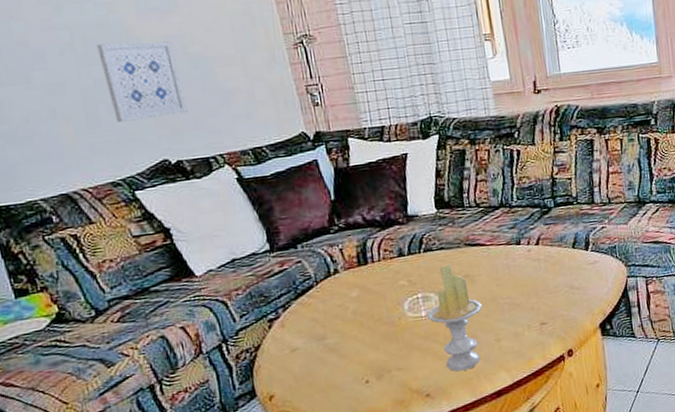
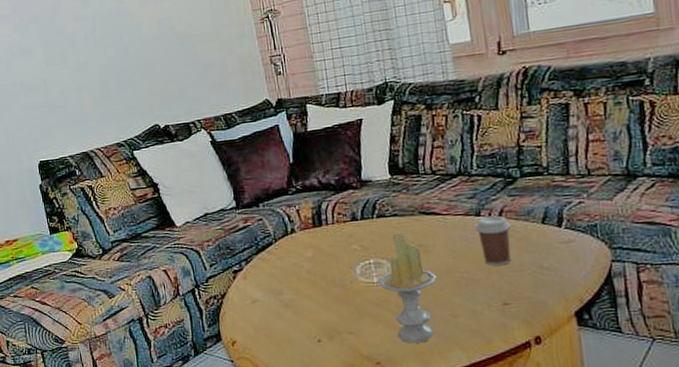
wall art: present [97,41,188,122] -> none [110,23,174,93]
coffee cup: none [515,243,548,290] -> present [474,215,512,266]

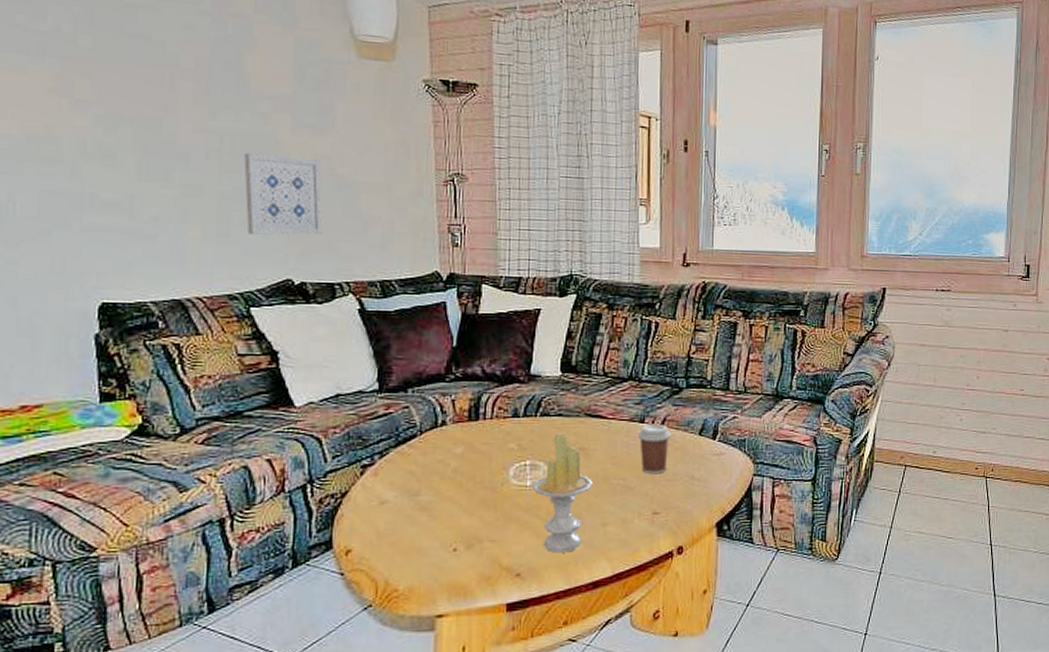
wall art: none [110,23,174,93] -> present [244,152,323,235]

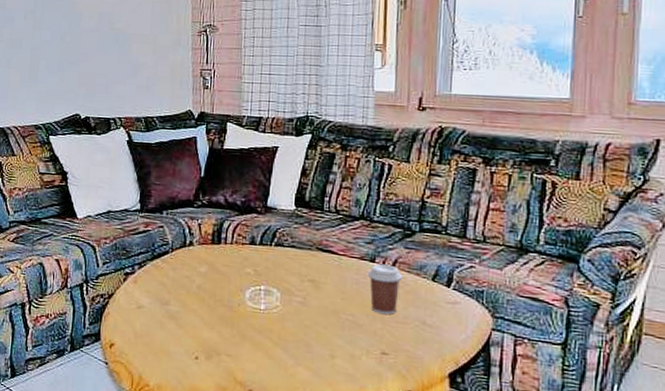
wall art: present [244,152,323,235] -> none [50,13,104,78]
candle: present [532,433,593,553] -> none [265,264,322,378]

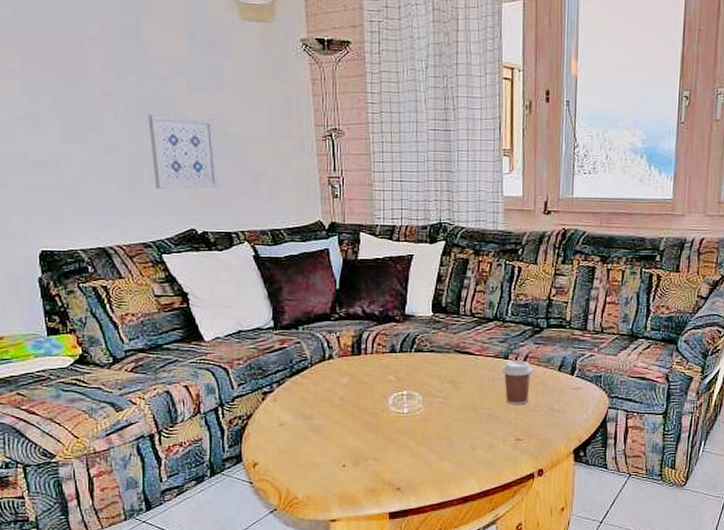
wall art: none [50,13,104,78] -> present [148,114,219,189]

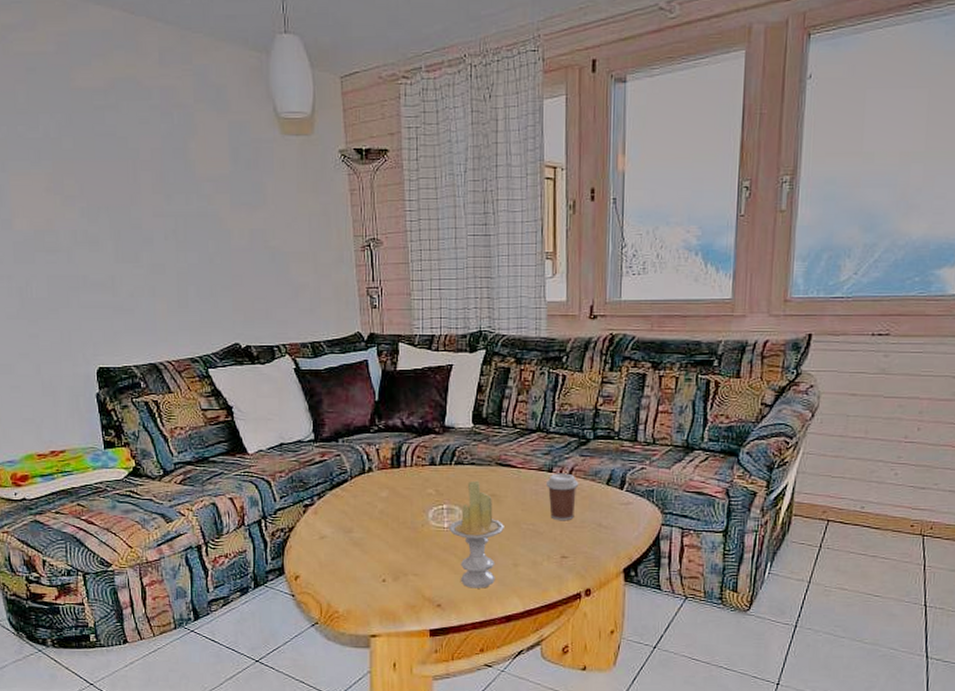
wall art: present [148,114,219,189] -> none [195,232,261,304]
candle: none [409,367,462,471] -> present [449,480,504,589]

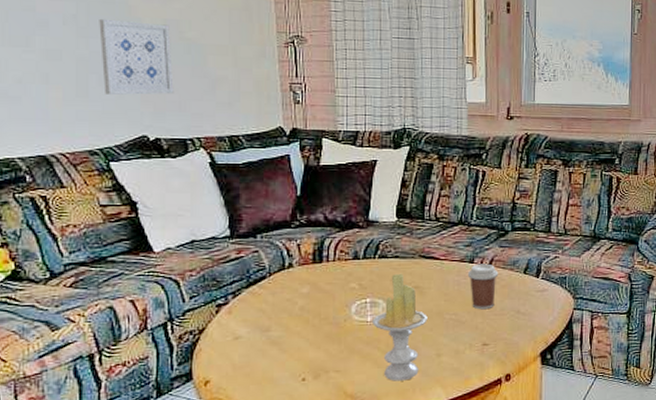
wall art: none [195,232,261,304] -> present [99,18,174,95]

